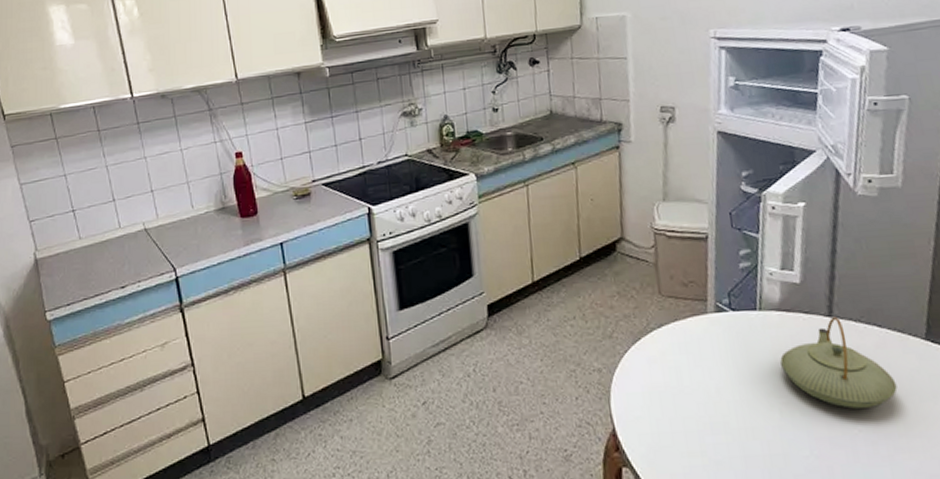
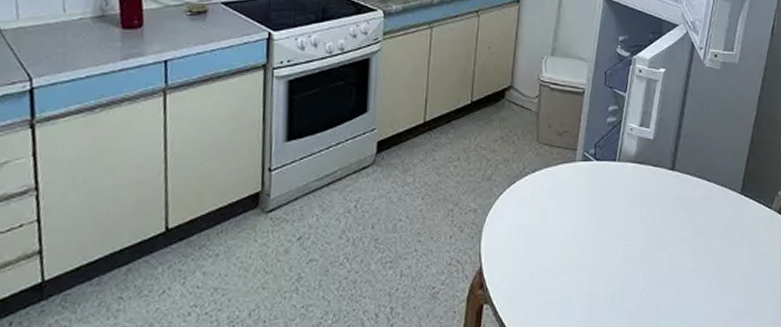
teapot: present [780,316,898,409] -> none [629,170,716,252]

